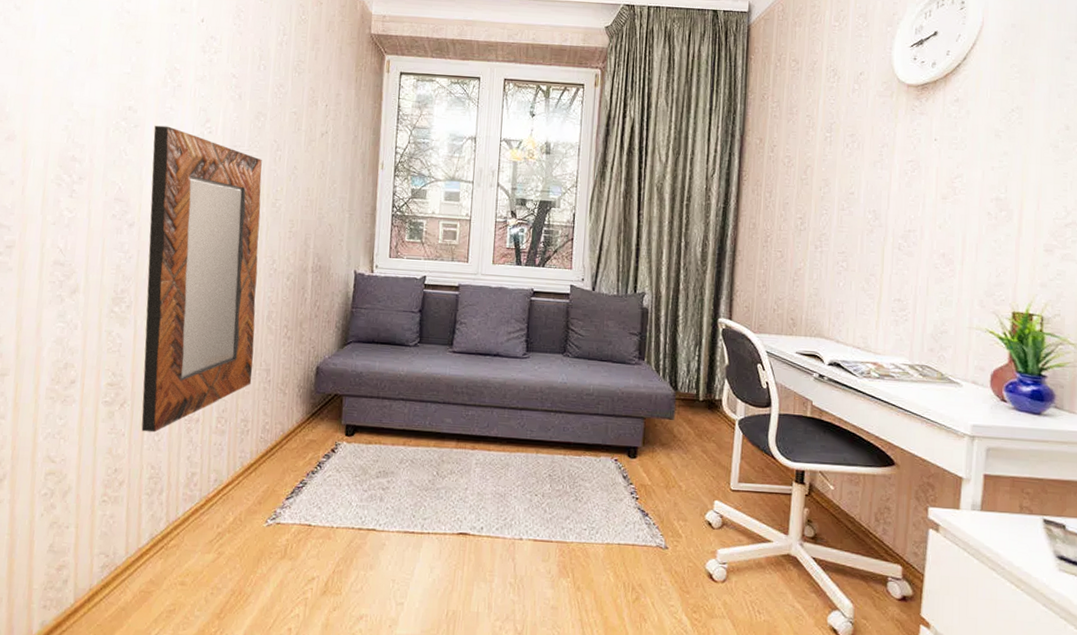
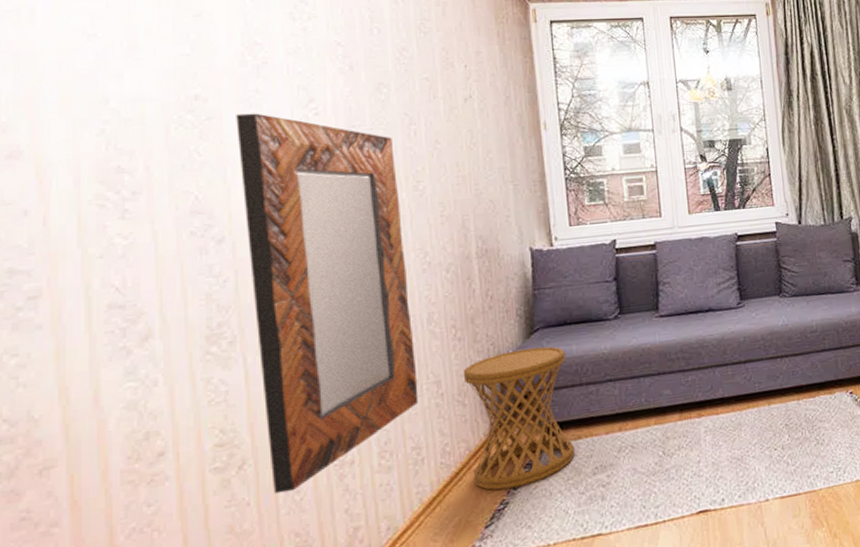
side table: none [283,356,370,473] -> present [463,346,576,491]

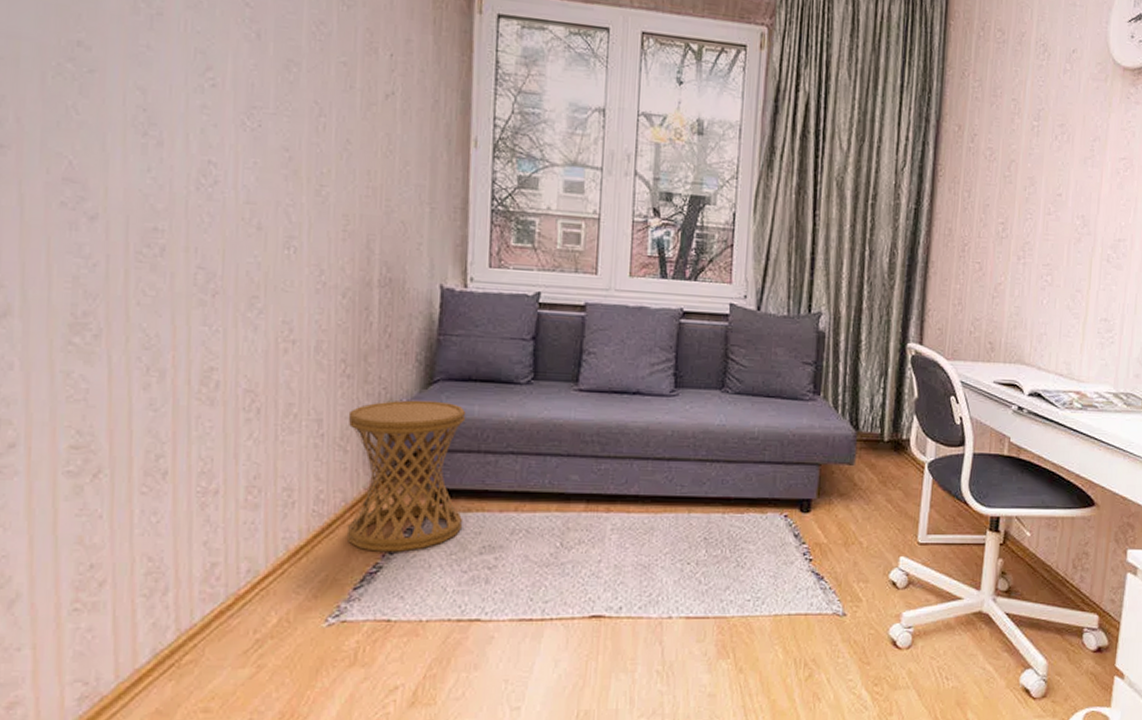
home mirror: present [236,113,419,494] -> none [121,71,299,512]

